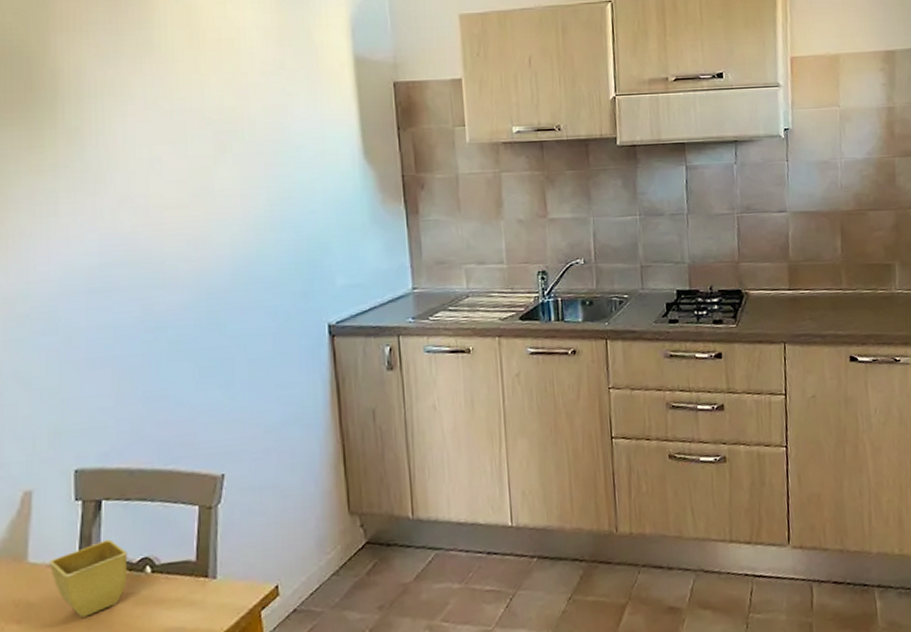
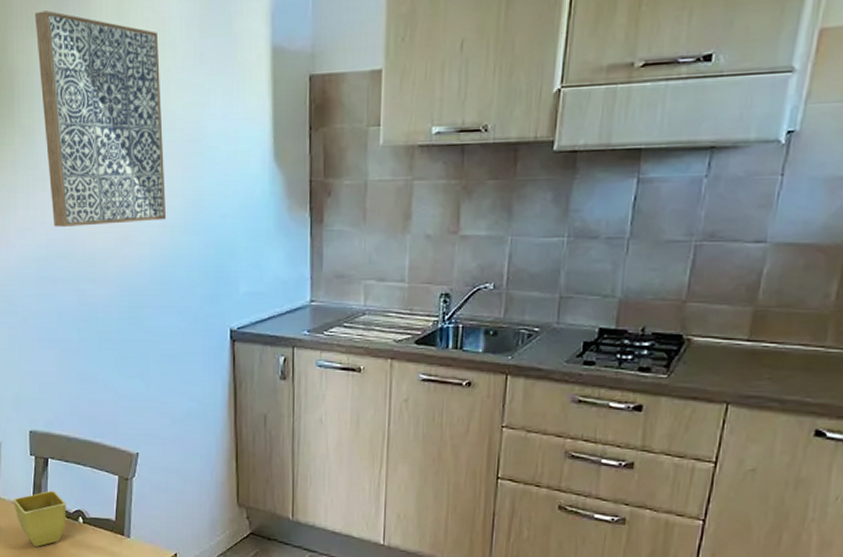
wall art: none [84,15,249,232] -> present [34,10,167,227]

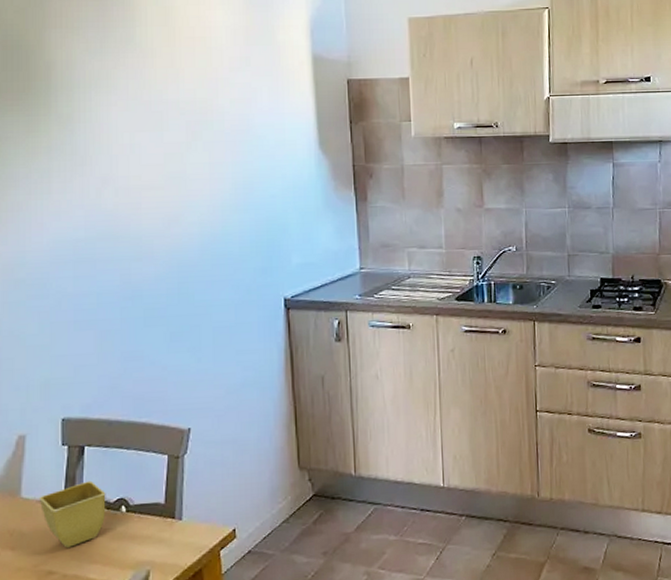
wall art: present [34,10,167,227] -> none [75,13,217,209]

